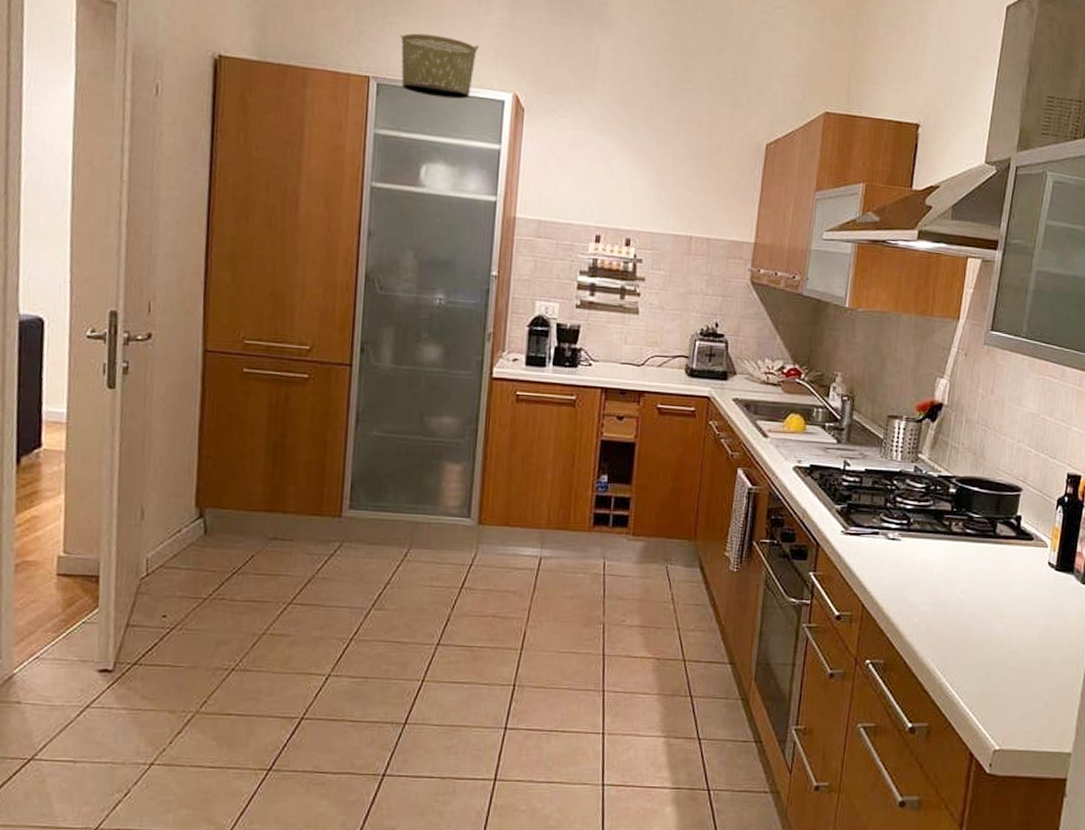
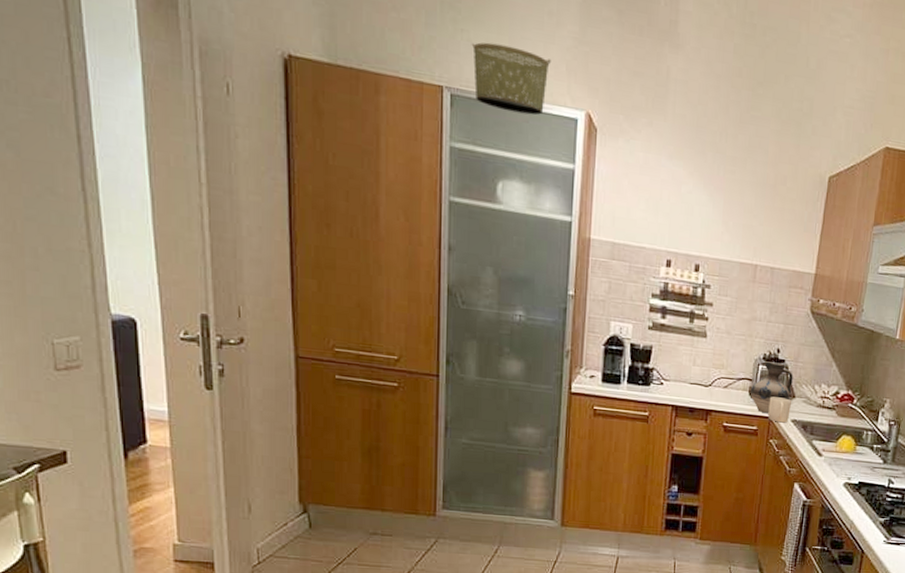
ceramic jug: none [686,337,734,393] -> present [750,361,793,414]
mug: none [706,374,732,403] -> present [768,396,791,423]

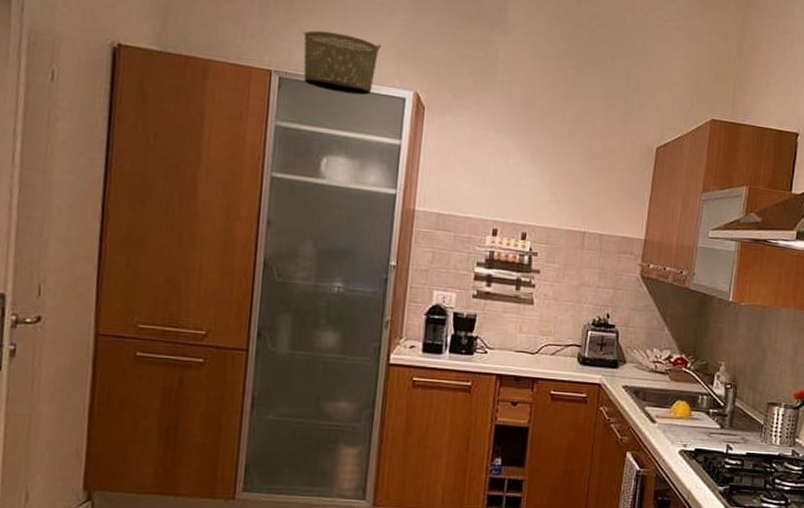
ceramic jug: present [750,361,793,414] -> none [578,327,624,381]
mug: present [768,396,791,423] -> none [597,362,622,390]

